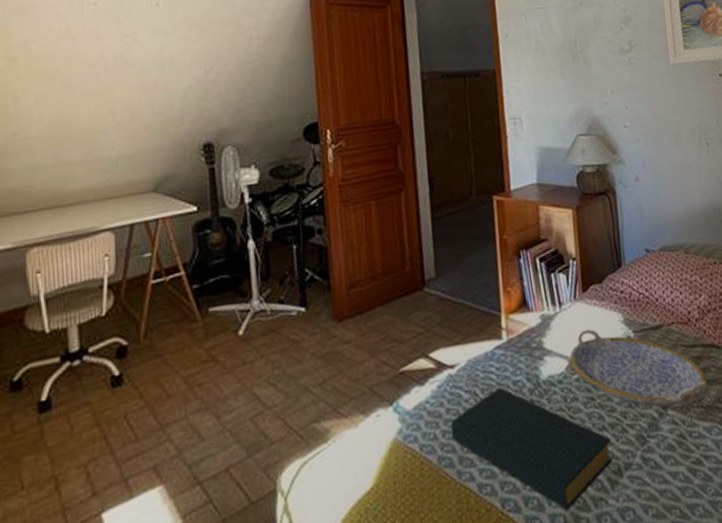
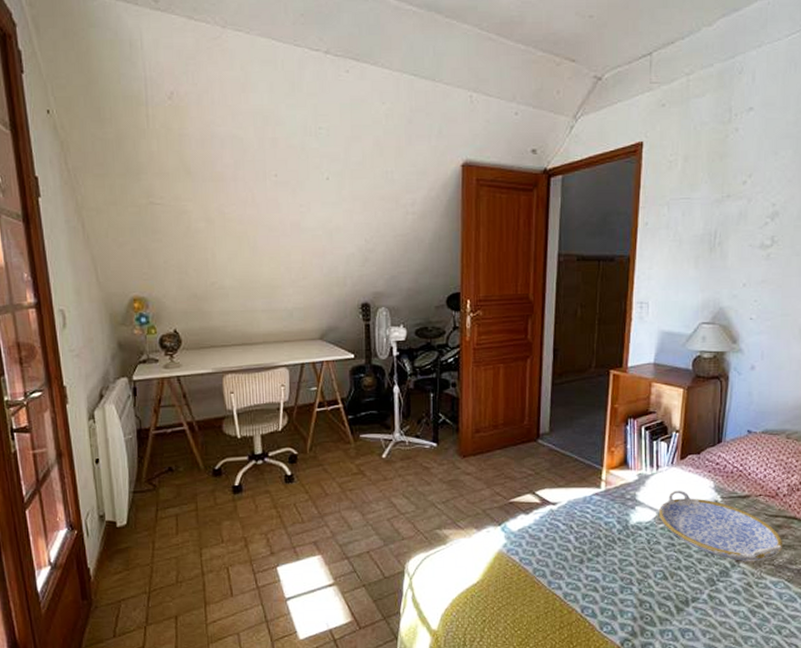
hardback book: present [450,387,614,510] -> none [546,525,683,622]

